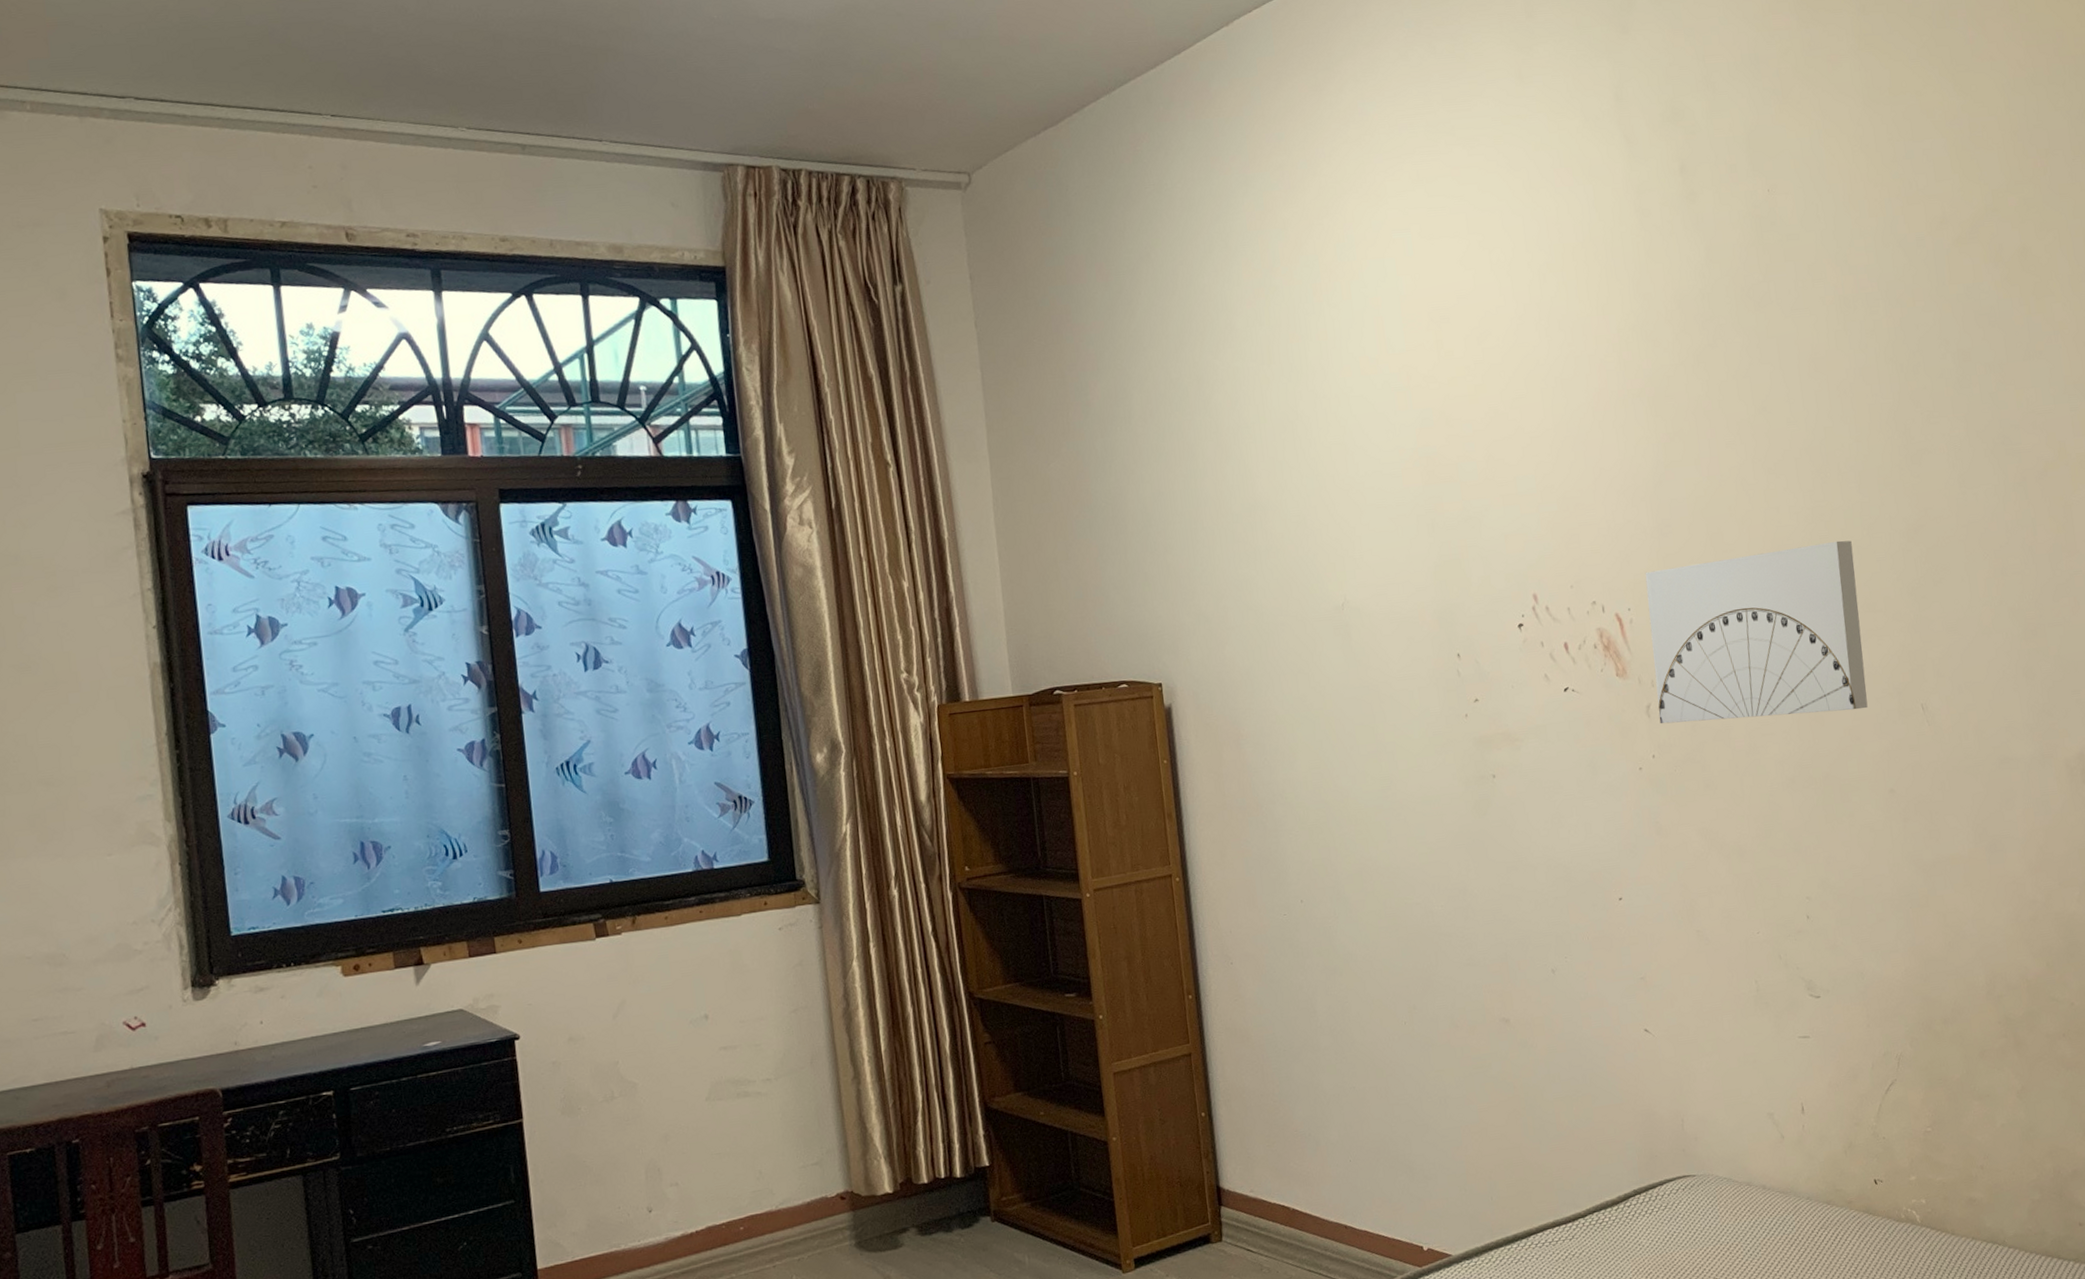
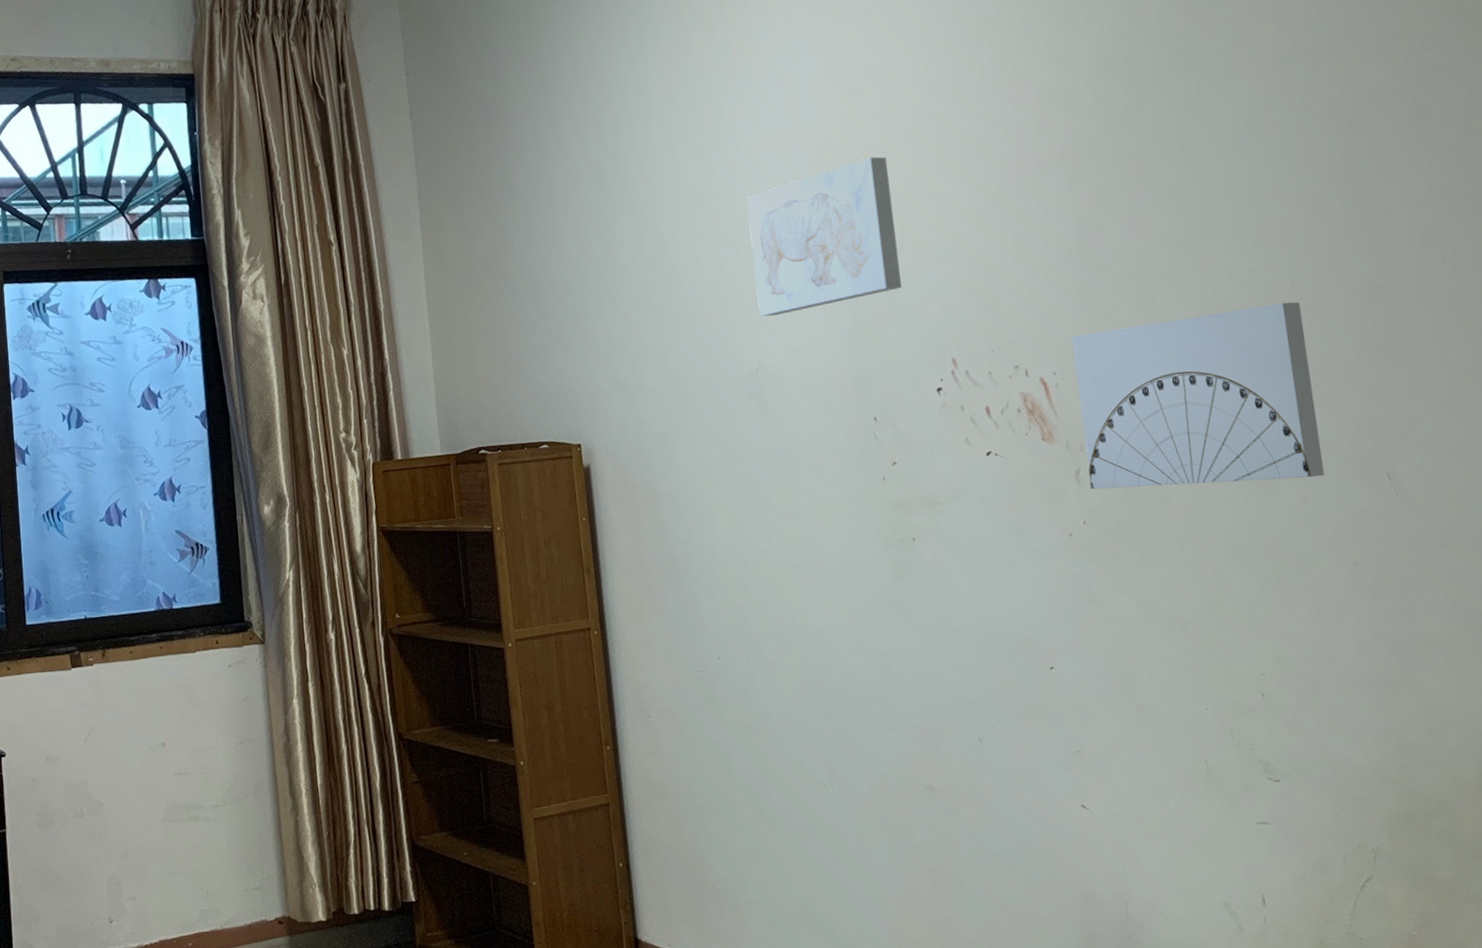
wall art: none [1333,385,1486,550] -> present [746,156,902,317]

